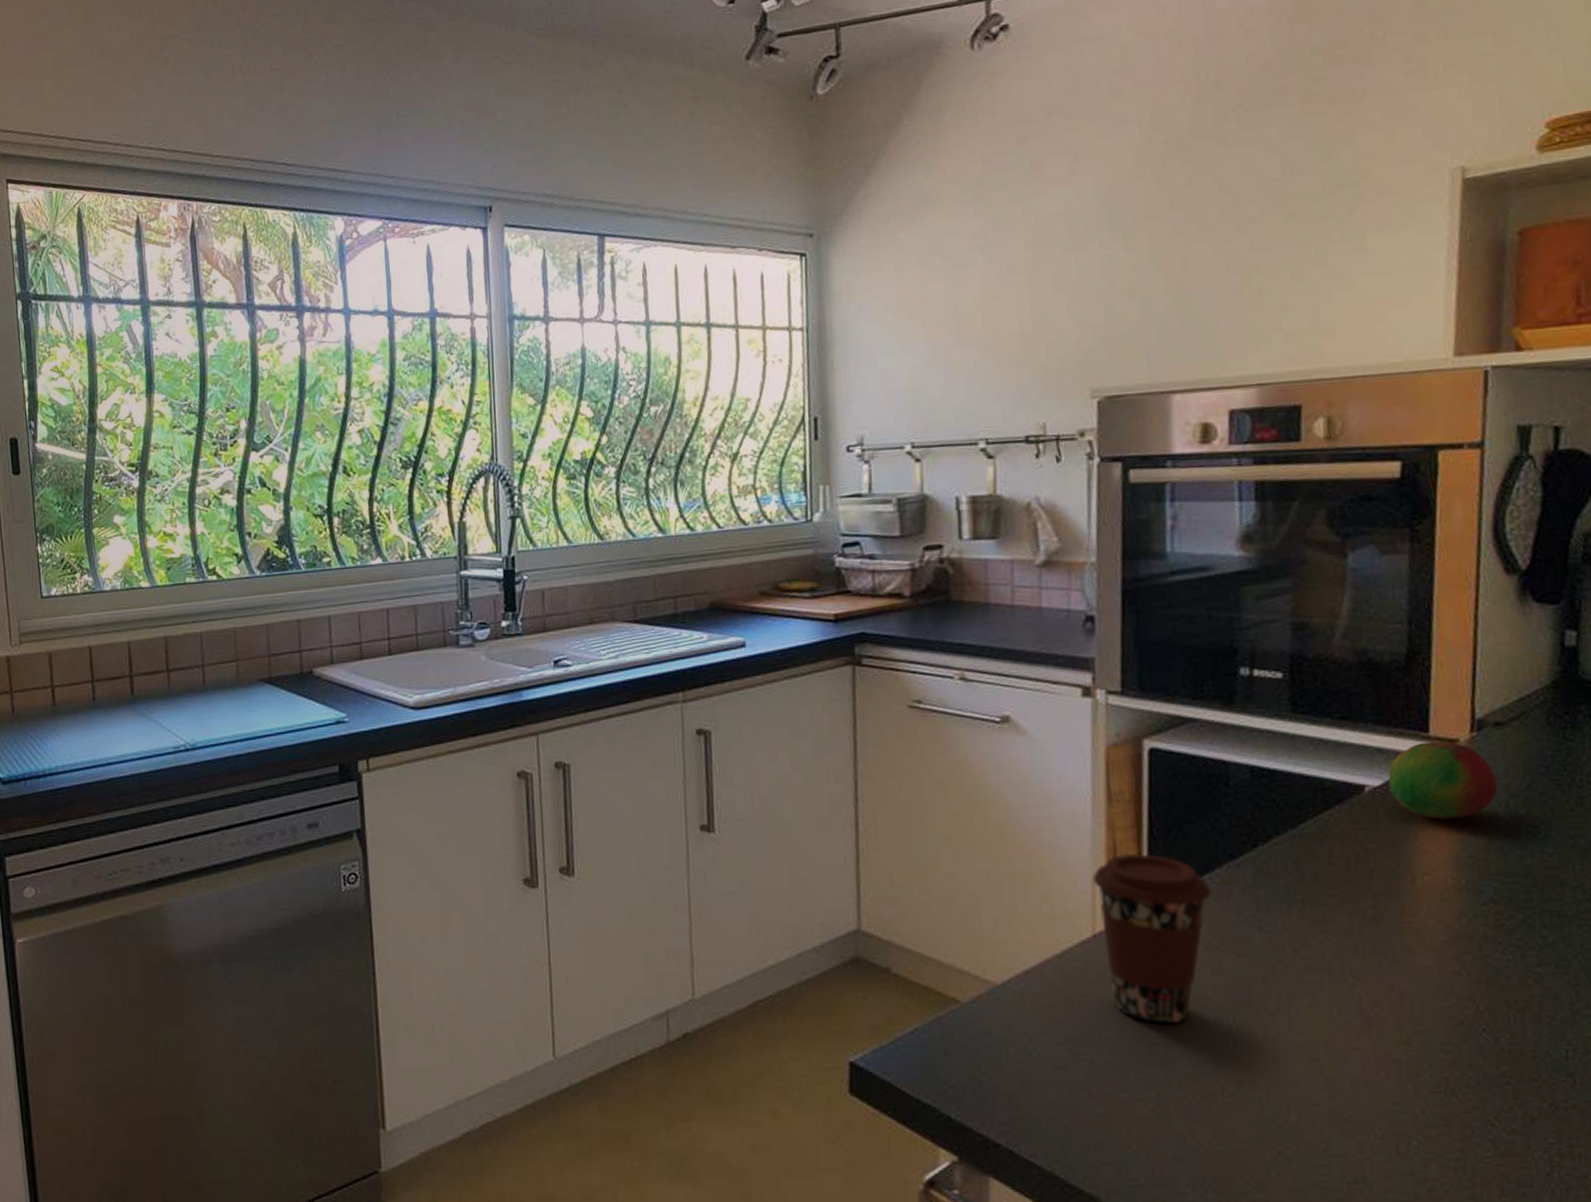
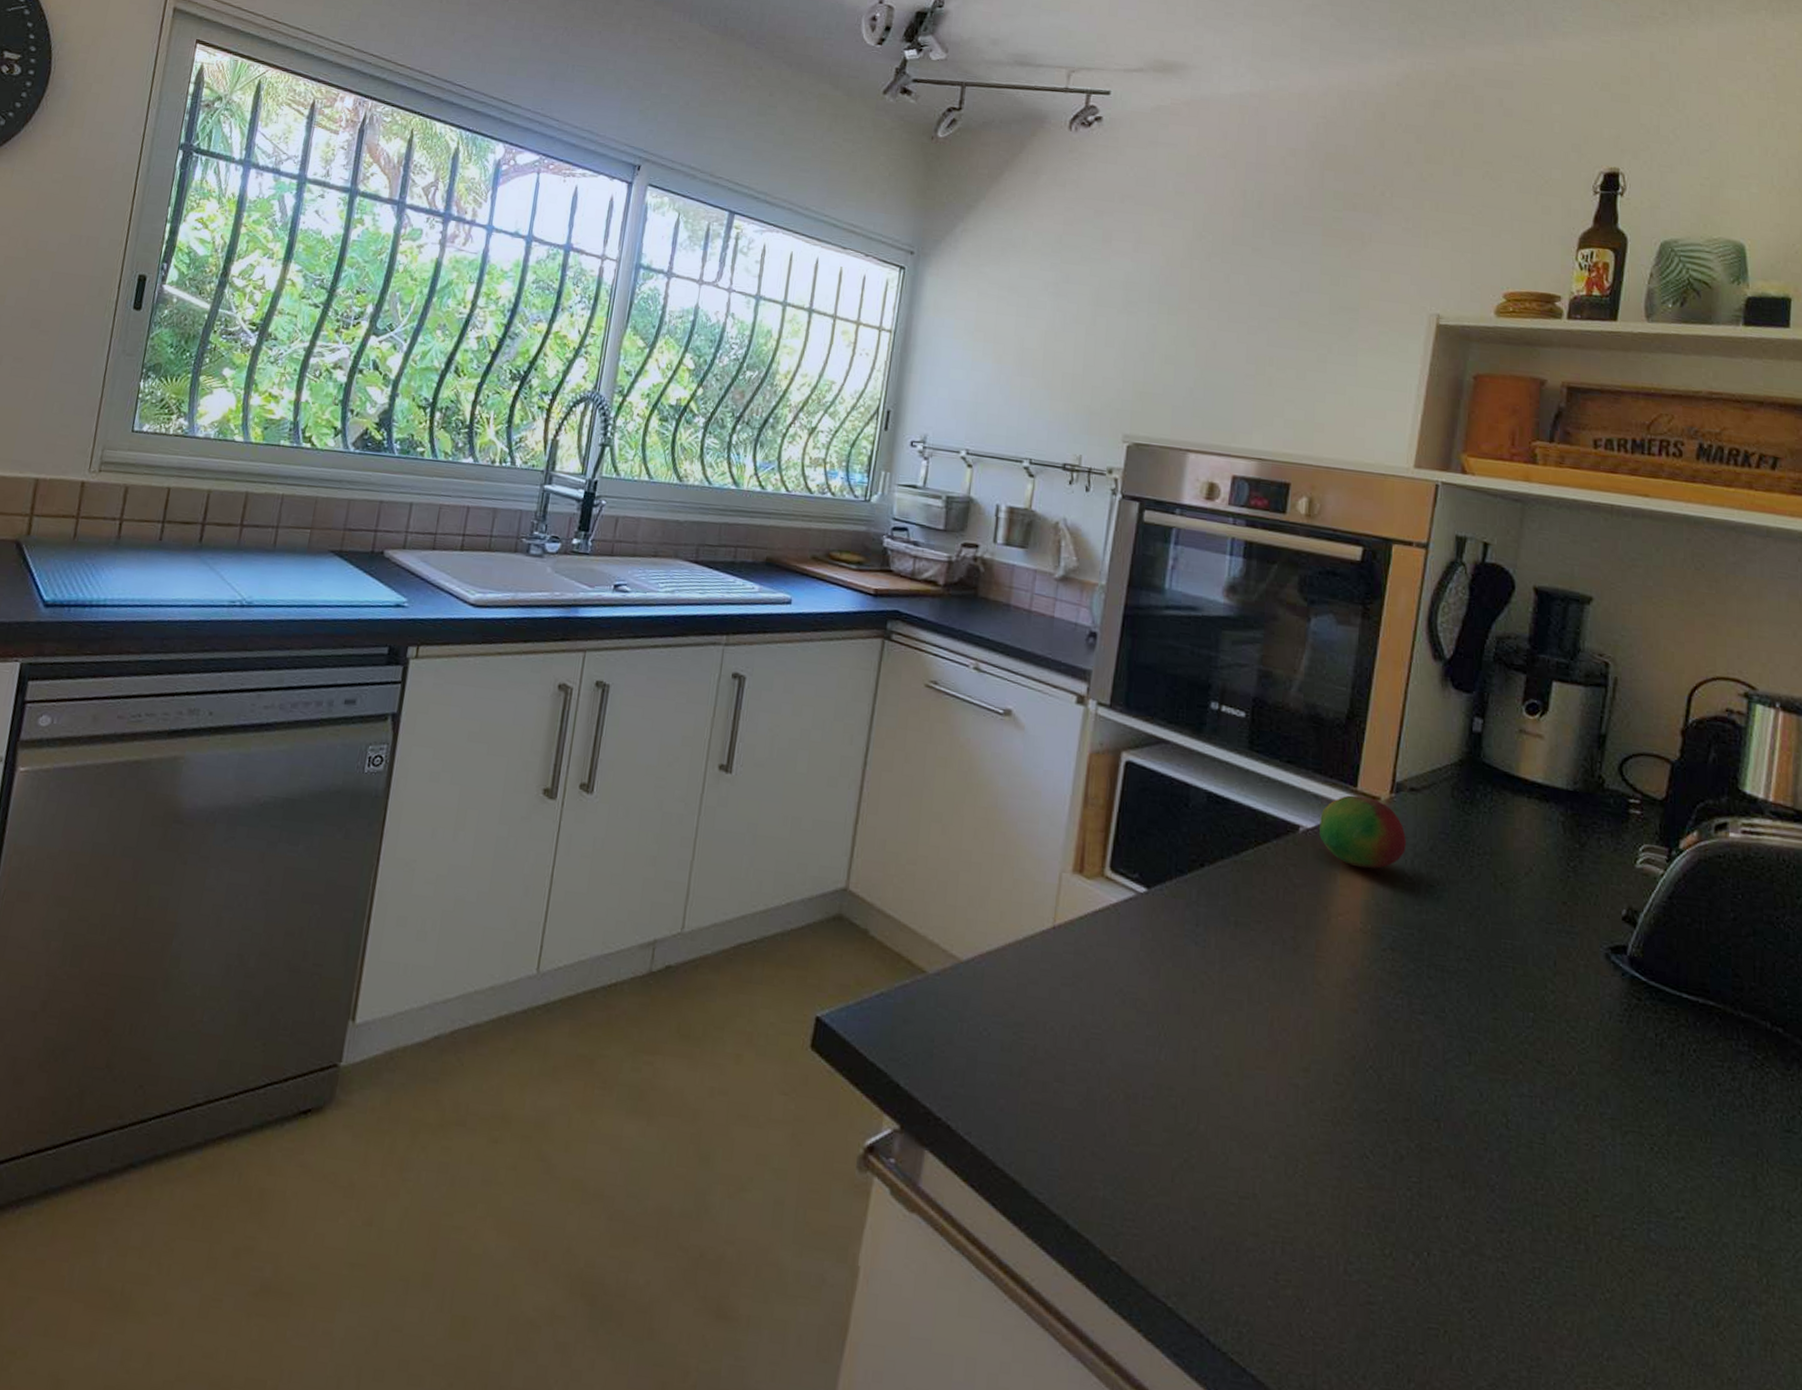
coffee cup: present [1092,853,1212,1025] -> none [1060,854,1160,1022]

